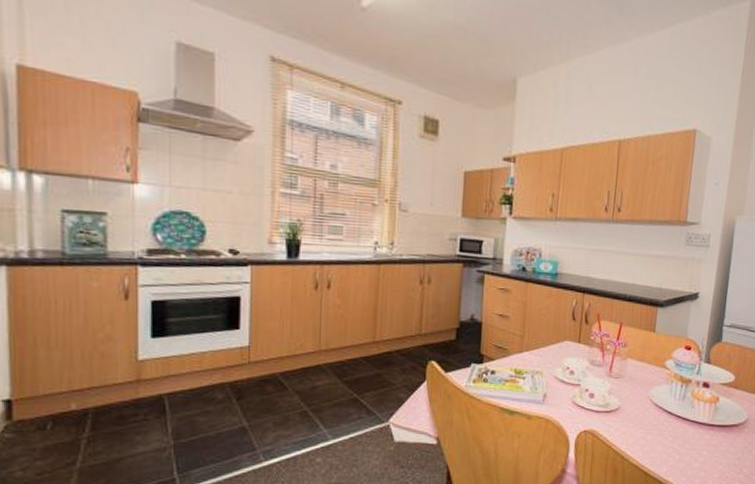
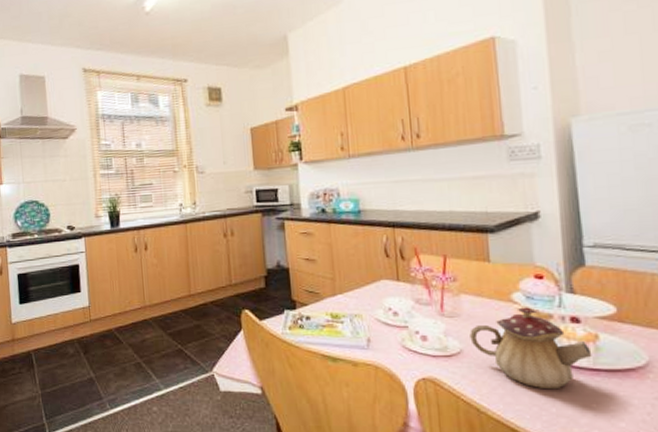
teapot: none [628,372,712,441] -> present [470,307,592,390]

